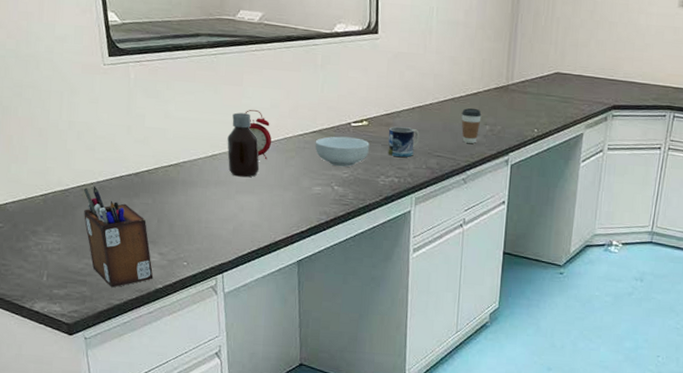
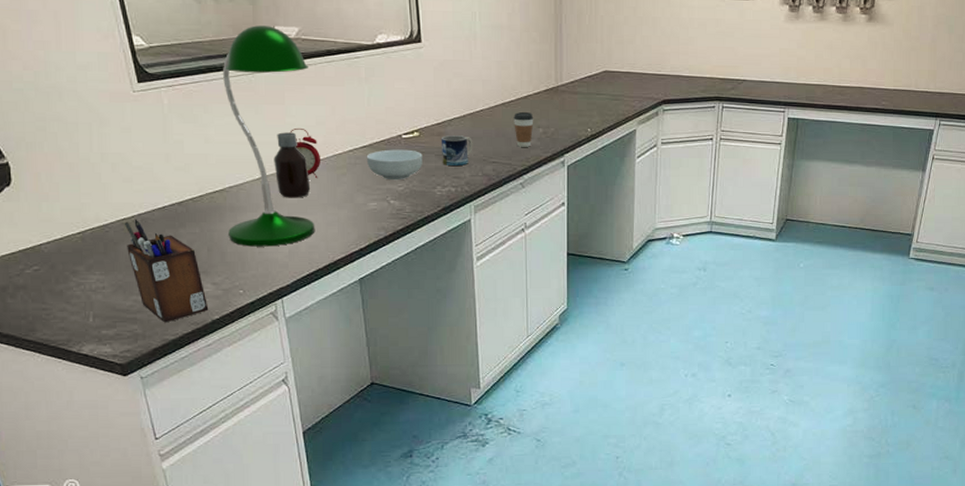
desk lamp: none [178,8,268,223] -> present [223,25,315,247]

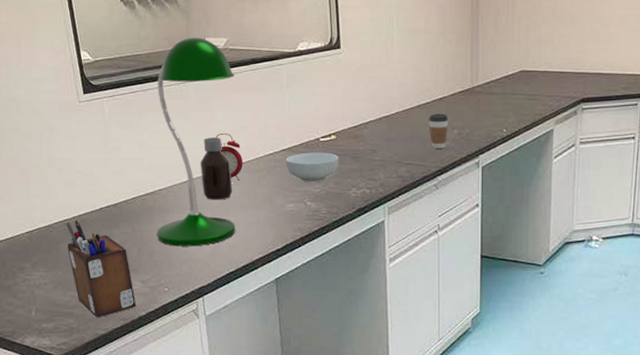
mug: present [440,135,473,165] -> none [357,138,388,167]

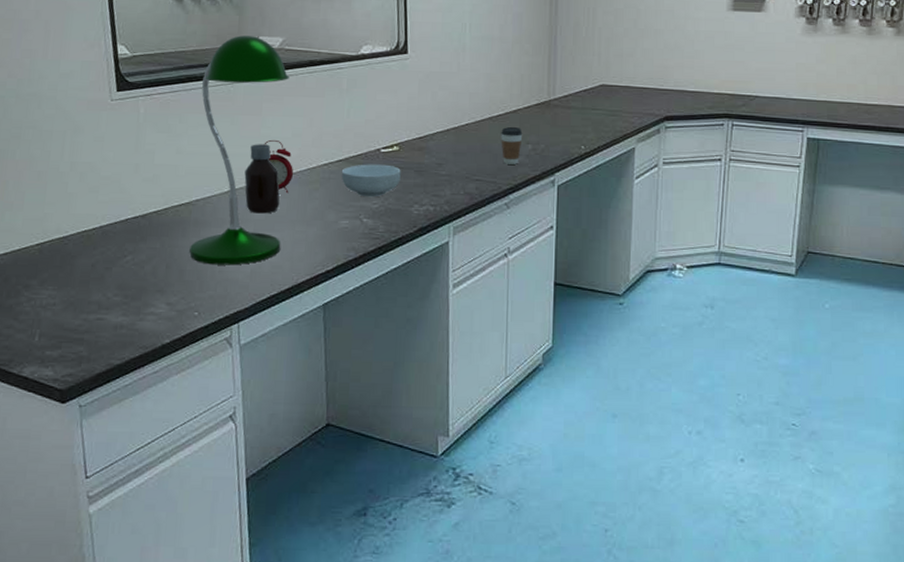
desk organizer: present [66,219,137,318] -> none [83,231,160,345]

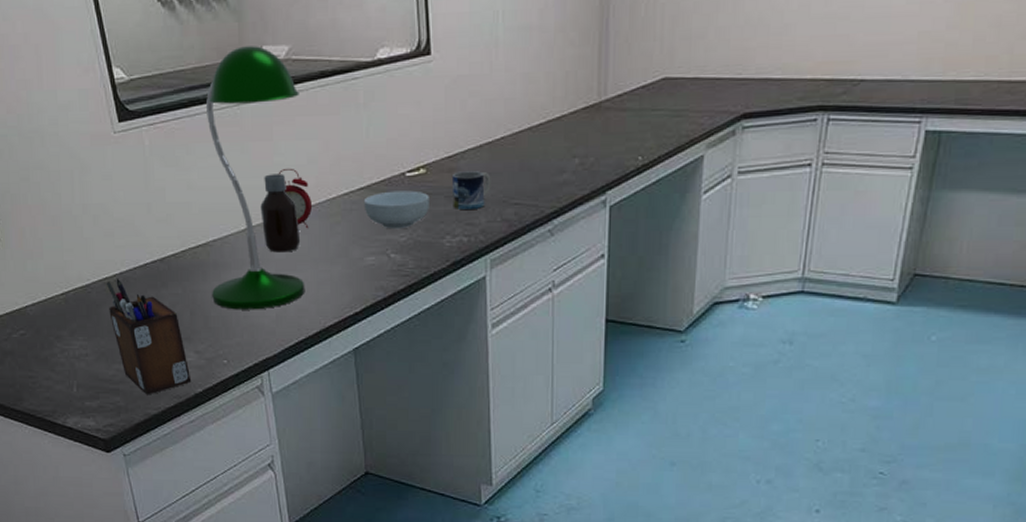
desk organizer: none [83,231,160,345] -> present [106,278,192,395]
mug: none [421,150,456,183] -> present [451,171,491,209]
coffee cup: present [501,126,523,164] -> none [542,137,568,183]

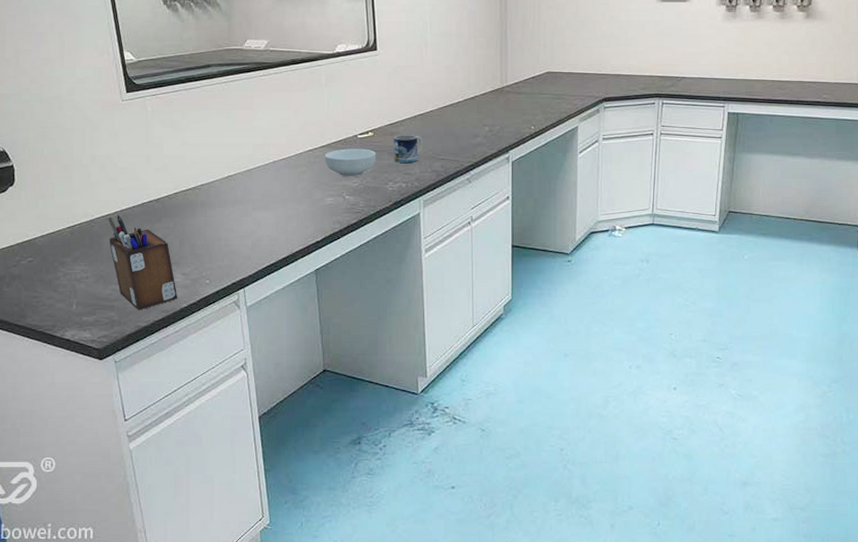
desk lamp: present [206,46,305,310] -> none [199,40,277,240]
bottle: present [260,174,301,253] -> none [241,134,274,195]
alarm clock: present [278,168,313,229] -> none [256,130,284,177]

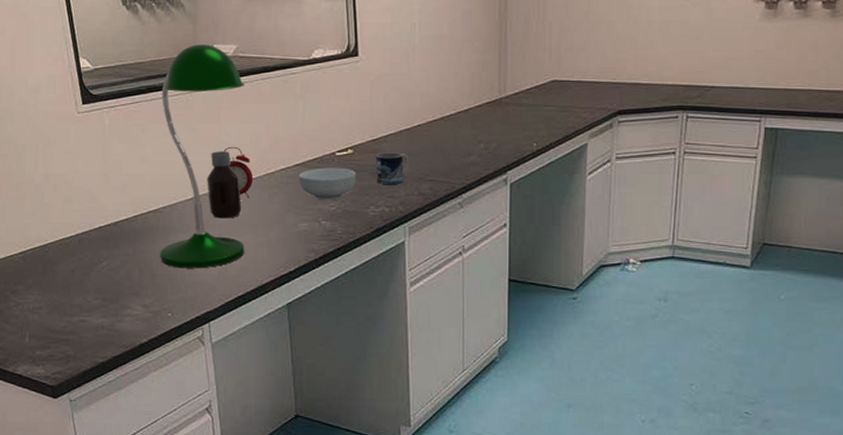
desk organizer: present [108,214,178,310] -> none [62,239,138,345]
desk lamp: none [199,40,277,240] -> present [160,44,245,269]
bottle: none [241,134,274,195] -> present [207,151,242,219]
alarm clock: none [256,130,284,177] -> present [223,146,254,199]

